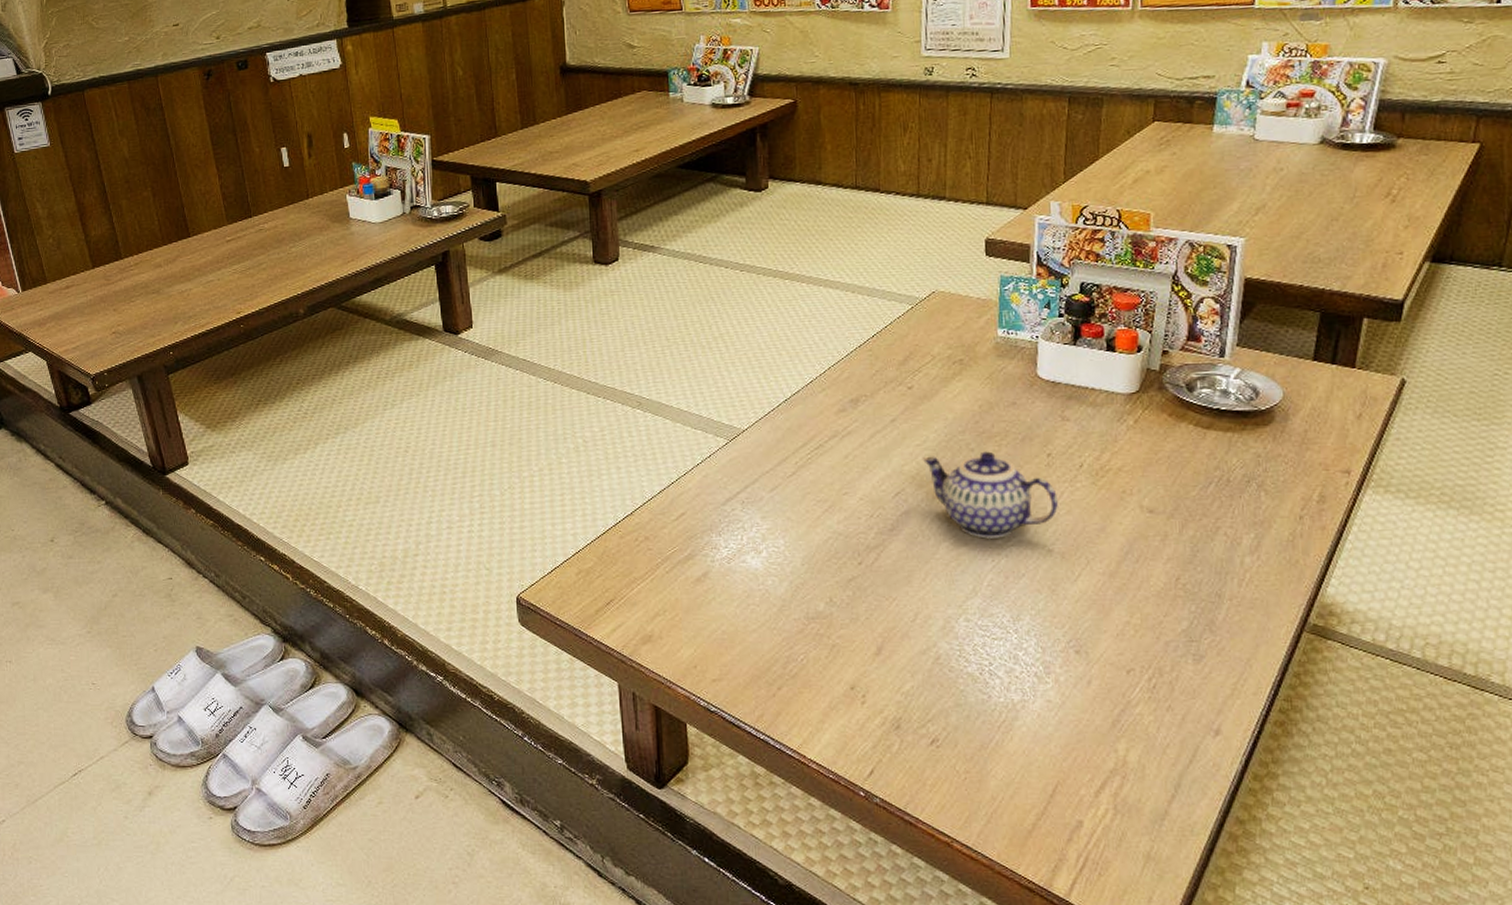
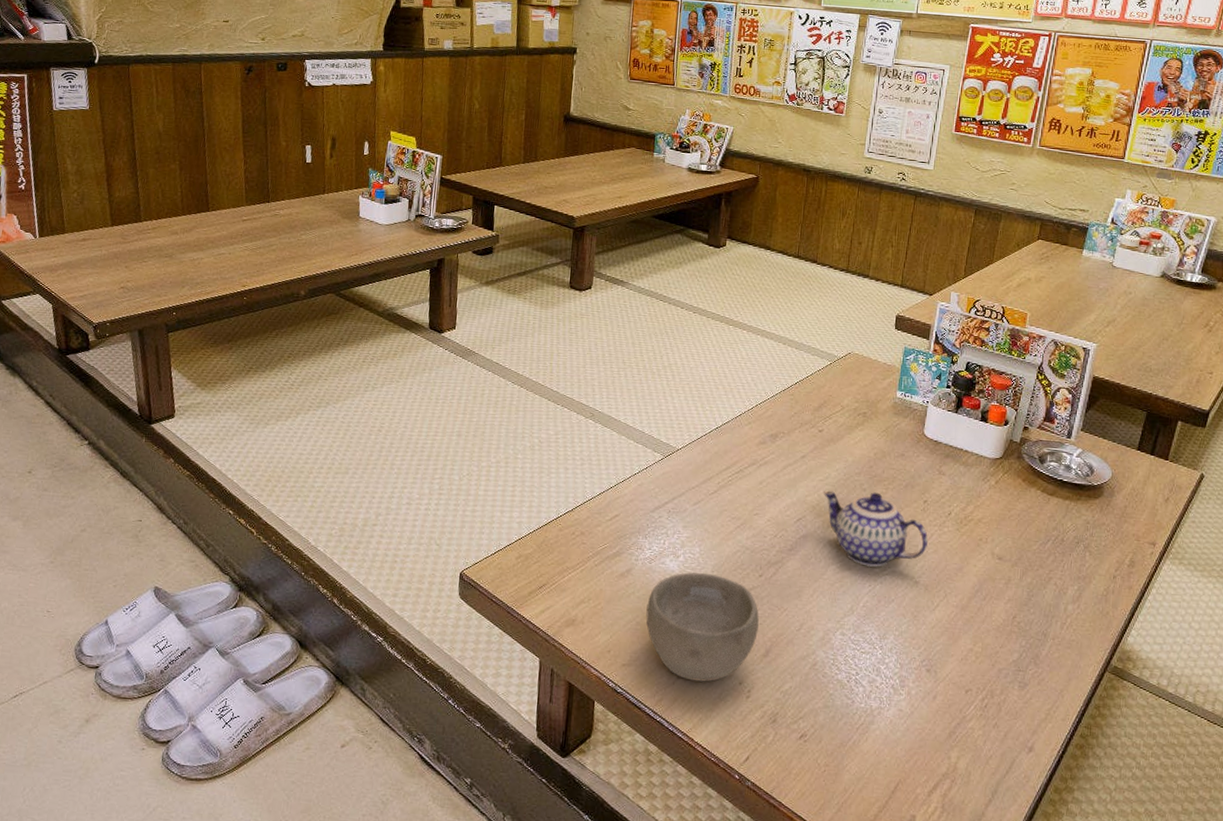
bowl: none [731,568,865,691] -> present [646,572,759,682]

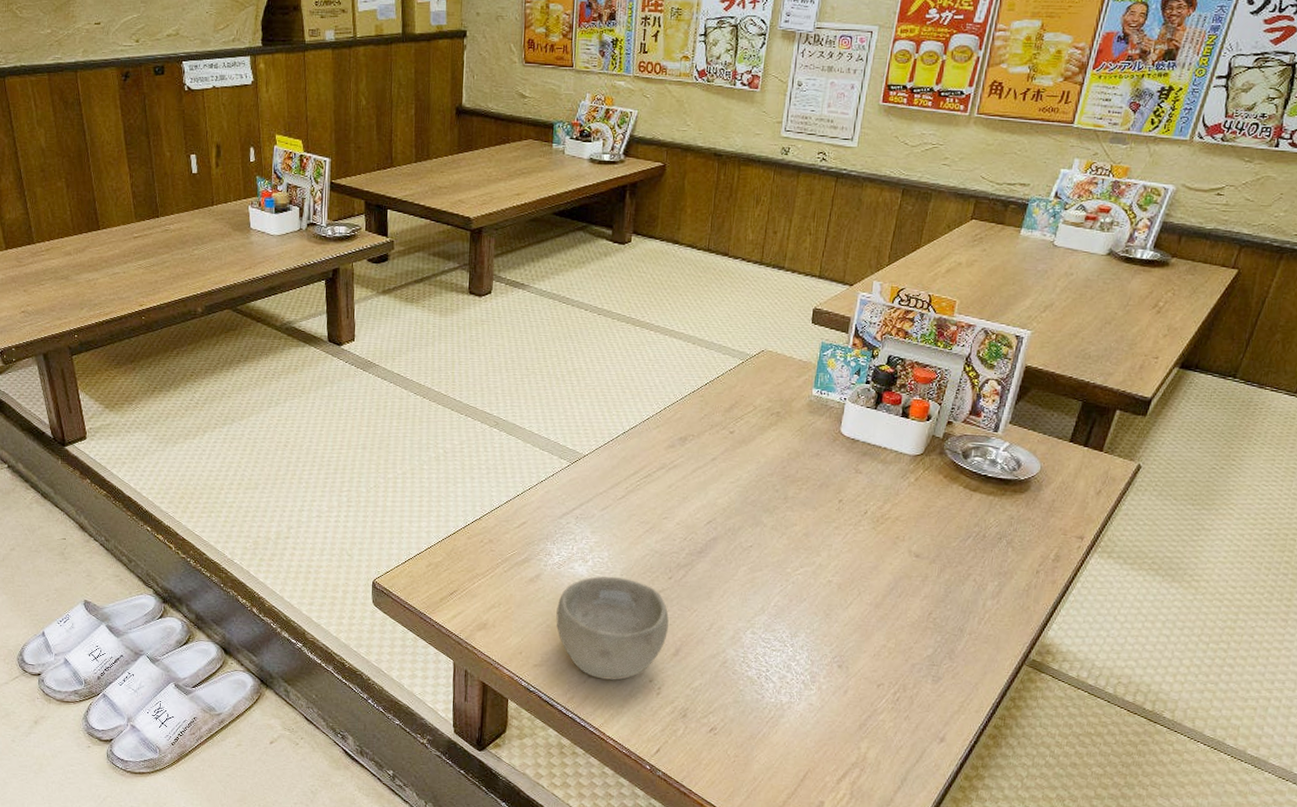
teapot: present [824,490,928,567] -> none [735,492,842,568]

